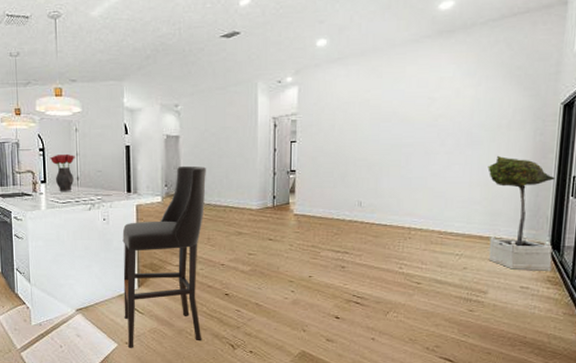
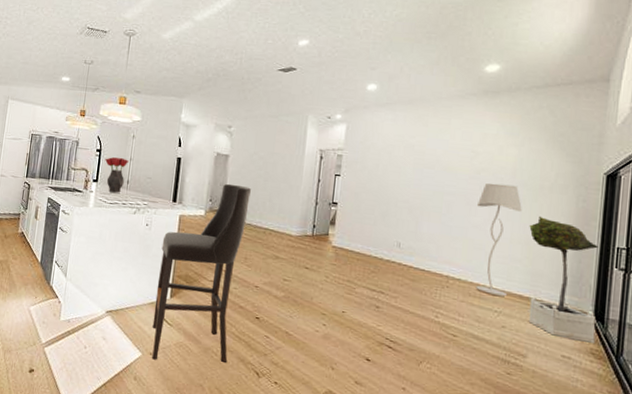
floor lamp: none [436,128,480,240] -> present [476,183,522,298]

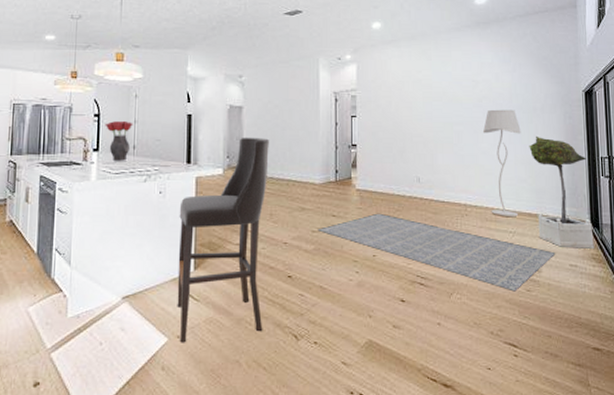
area rug: none [289,271,546,372] -> present [317,213,556,292]

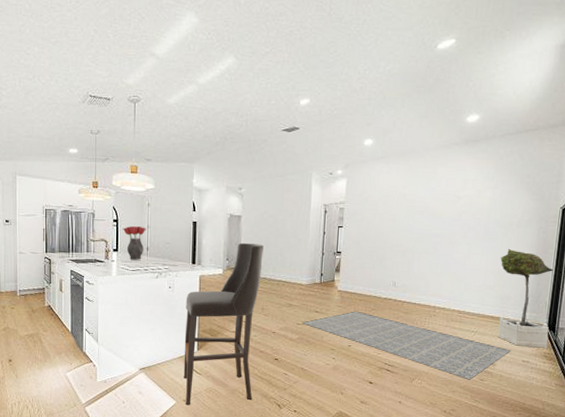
floor lamp: present [483,109,521,218] -> none [457,223,495,319]

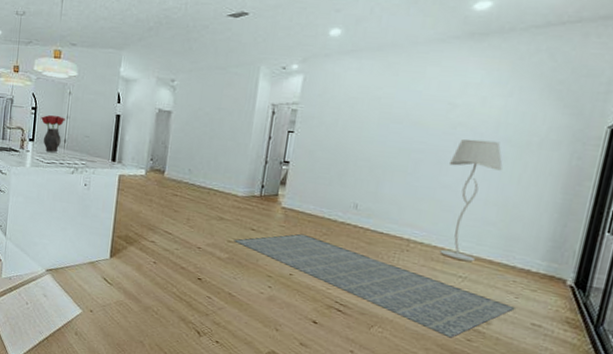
bar stool: present [183,242,264,405] -> none [92,142,195,322]
floor lamp: none [457,223,495,319] -> present [440,139,503,263]
potted tree: present [497,248,553,348] -> none [496,175,590,312]

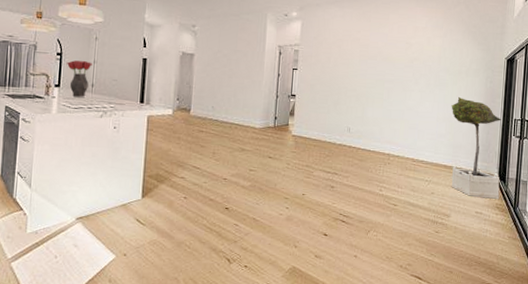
area rug: present [234,233,516,338] -> none [255,157,464,232]
floor lamp: present [440,139,503,263] -> none [411,70,446,168]
potted tree: none [496,175,590,312] -> present [451,96,501,199]

